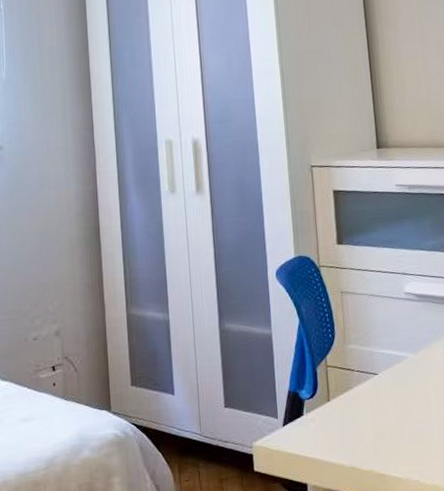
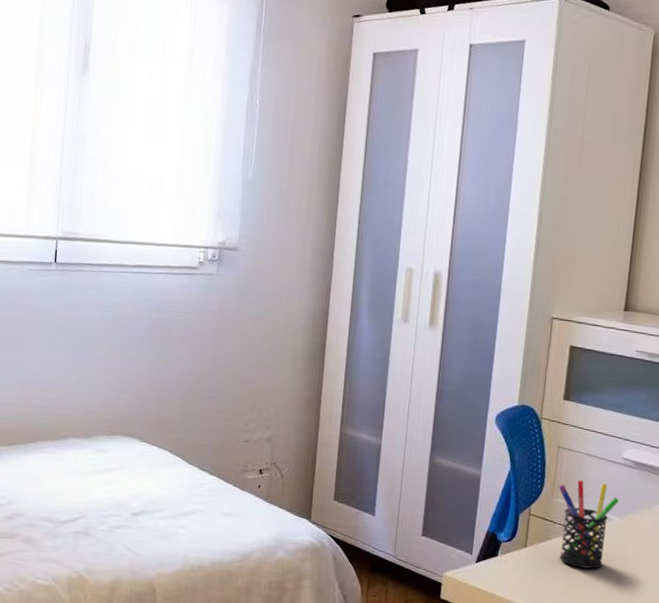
pen holder: none [349,321,410,414] -> present [559,479,619,569]

